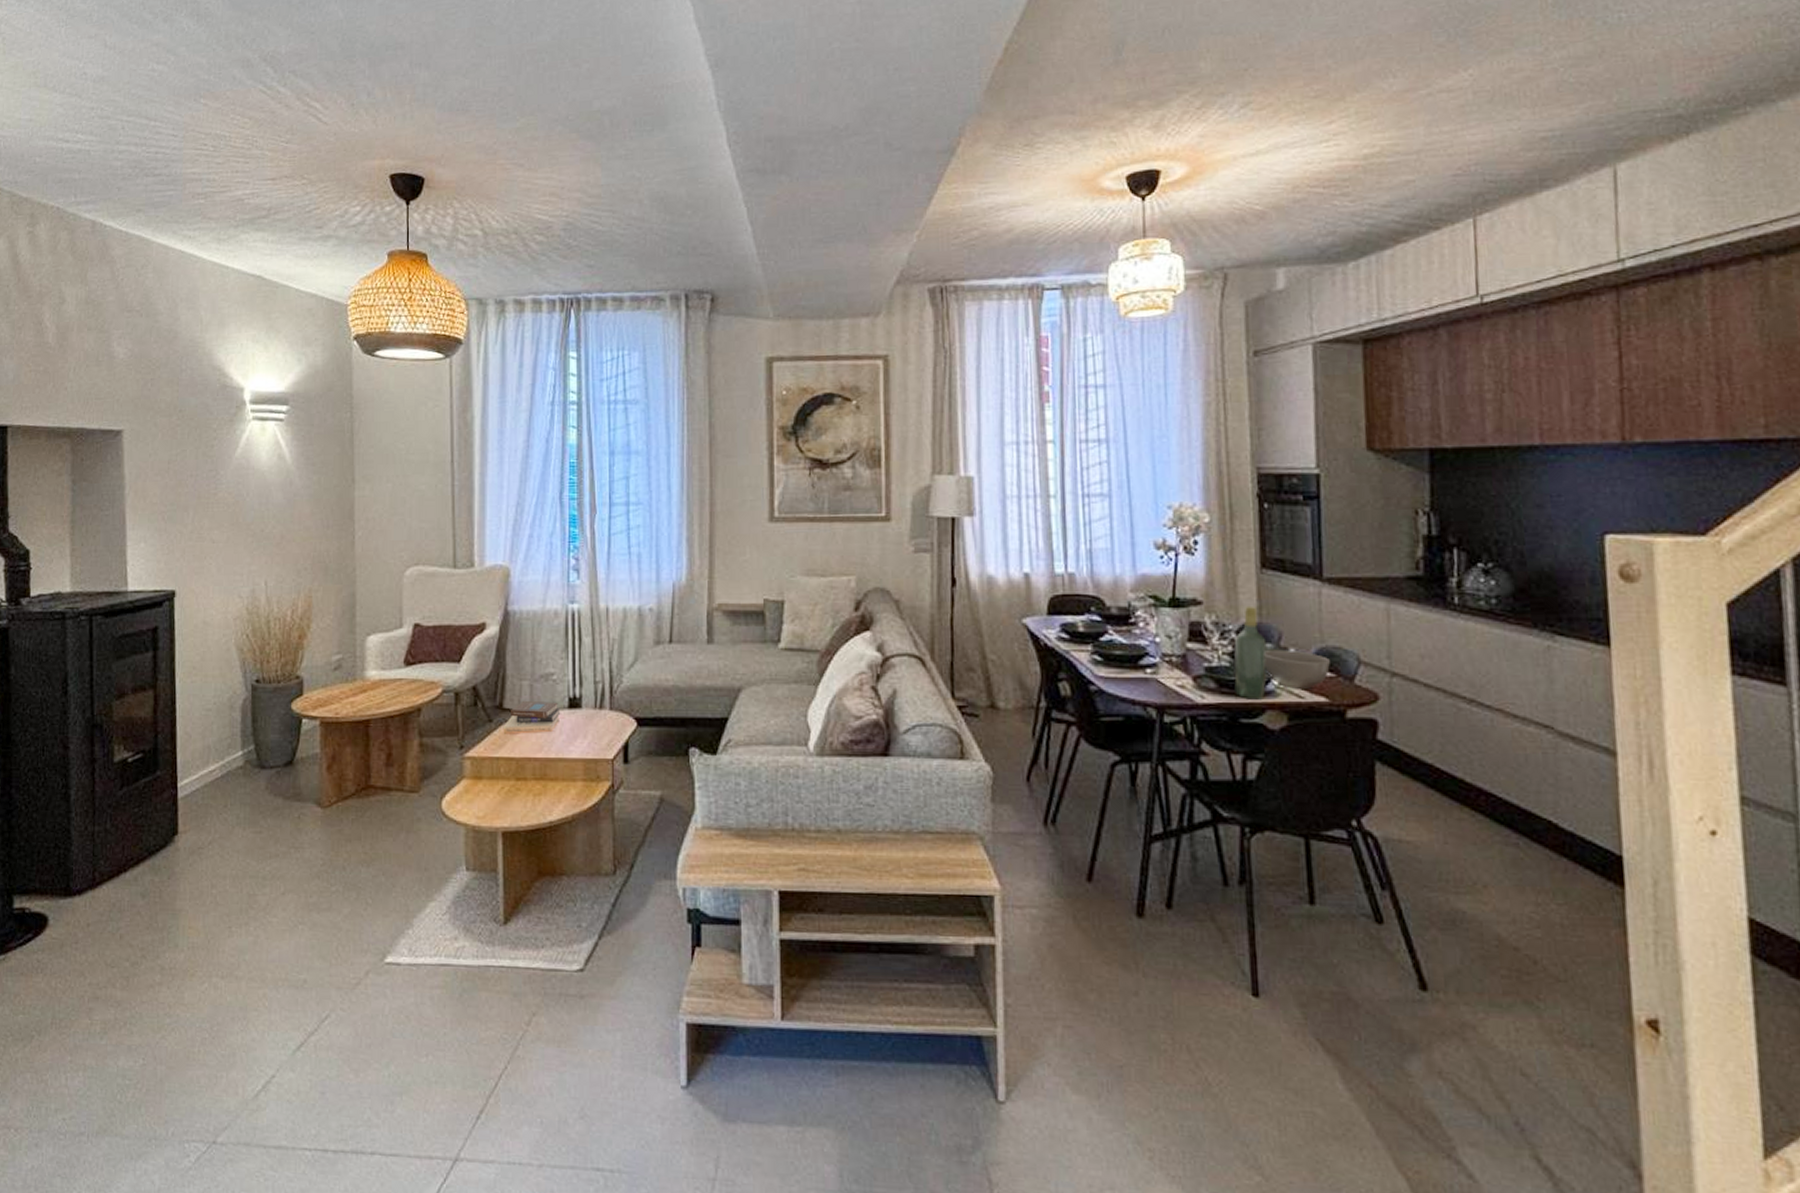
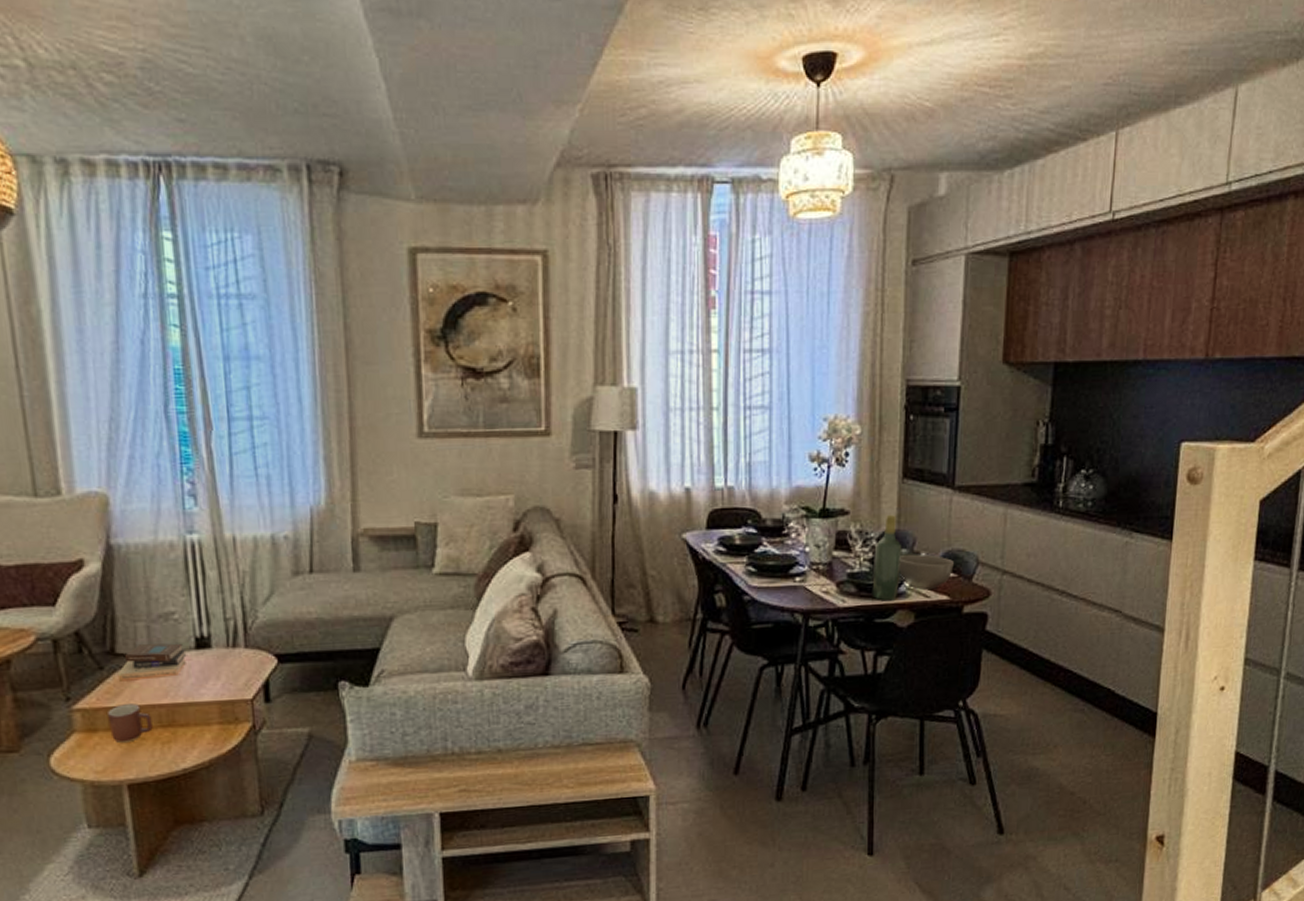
mug: none [491,755,527,791] -> present [106,704,153,743]

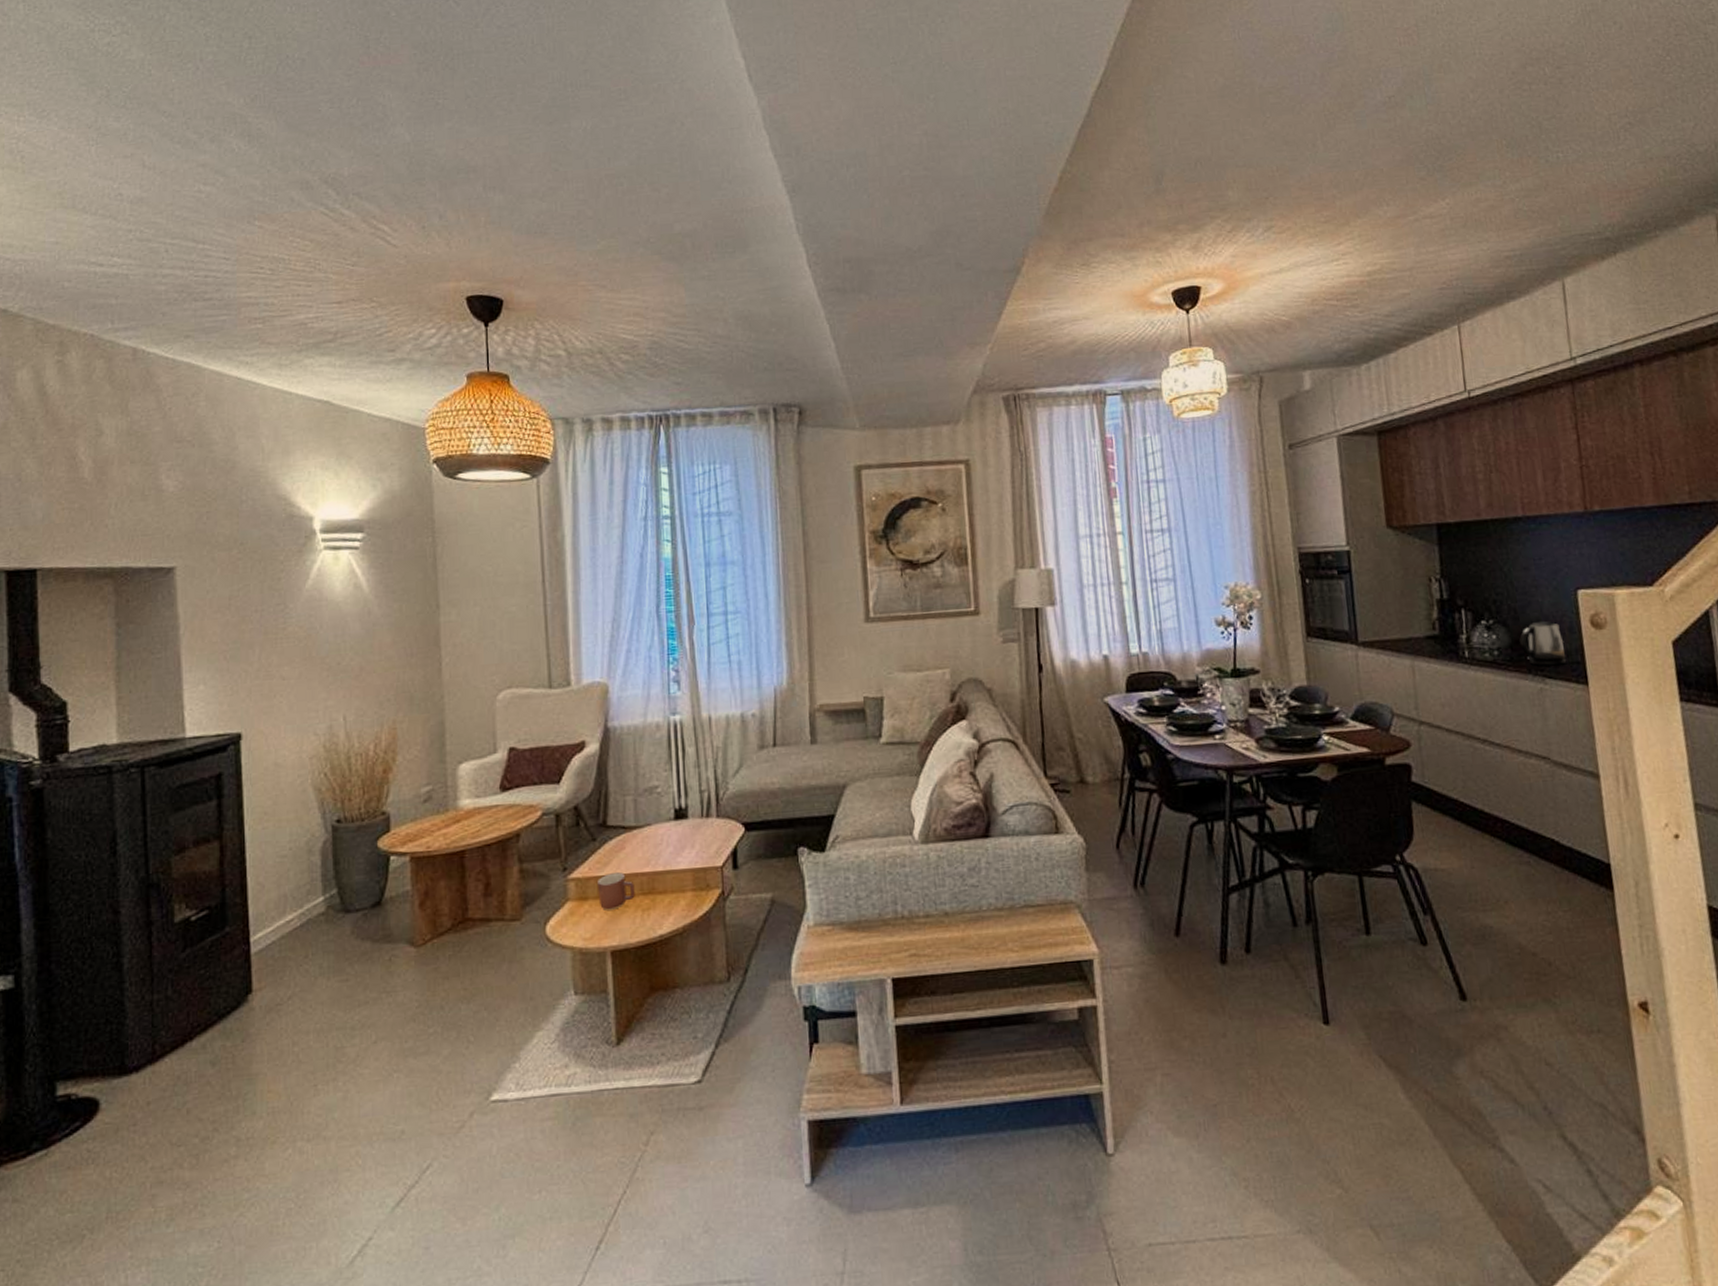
books: present [117,643,187,682] -> none [607,814,667,852]
wine bottle: present [872,514,902,601] -> none [1289,671,1317,755]
bowl: present [899,554,954,589] -> none [1314,708,1369,743]
kettle: none [1115,472,1157,520] -> present [1519,620,1567,667]

